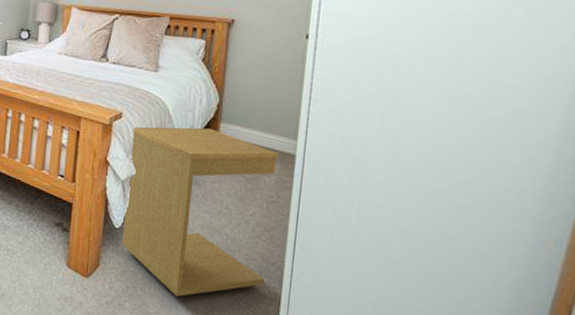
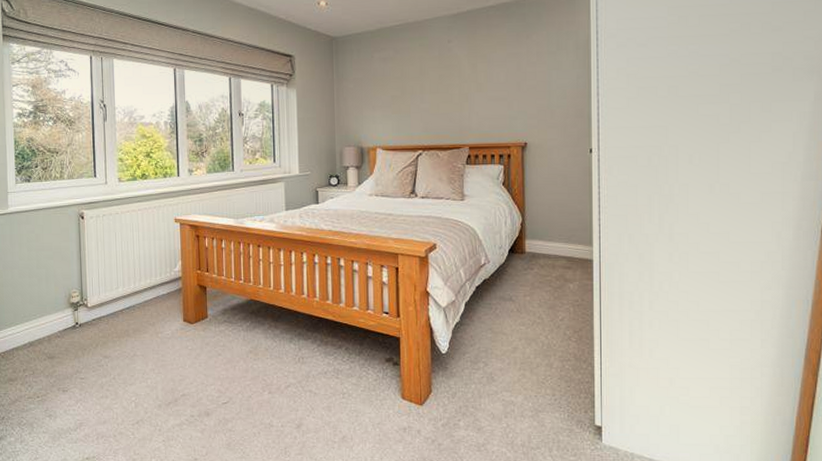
side table: present [121,126,279,297] -> none [448,247,580,407]

